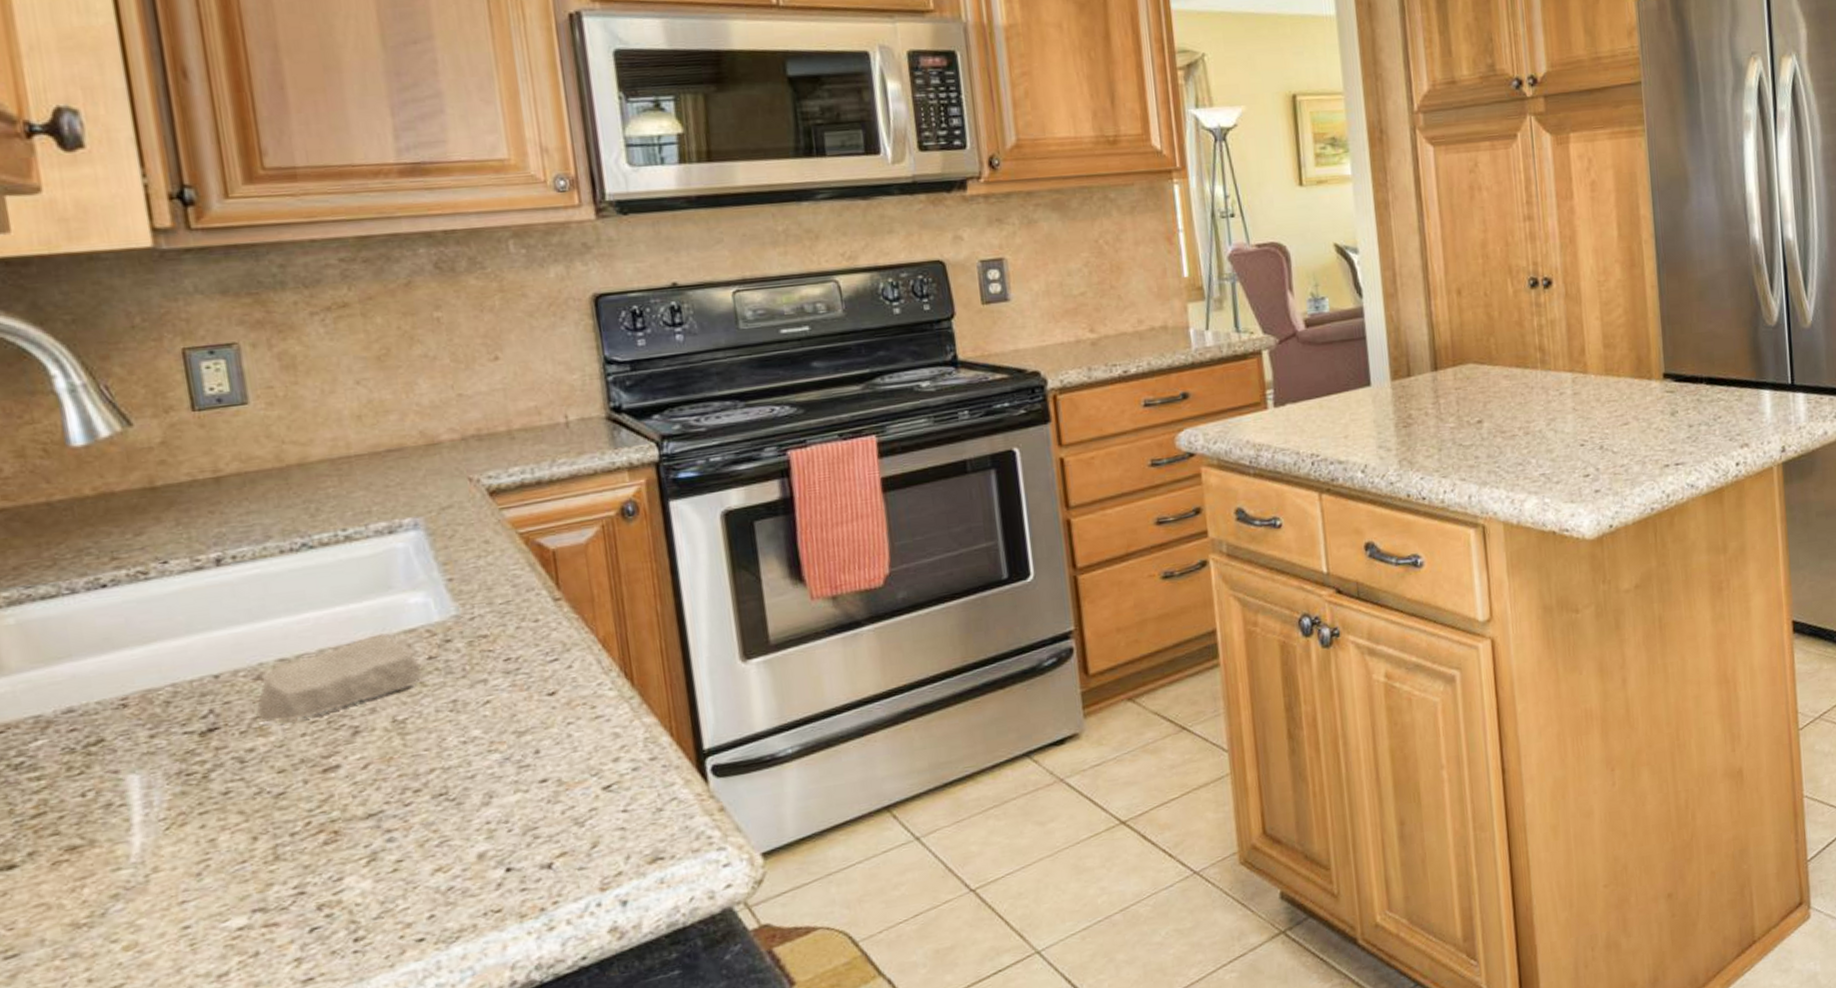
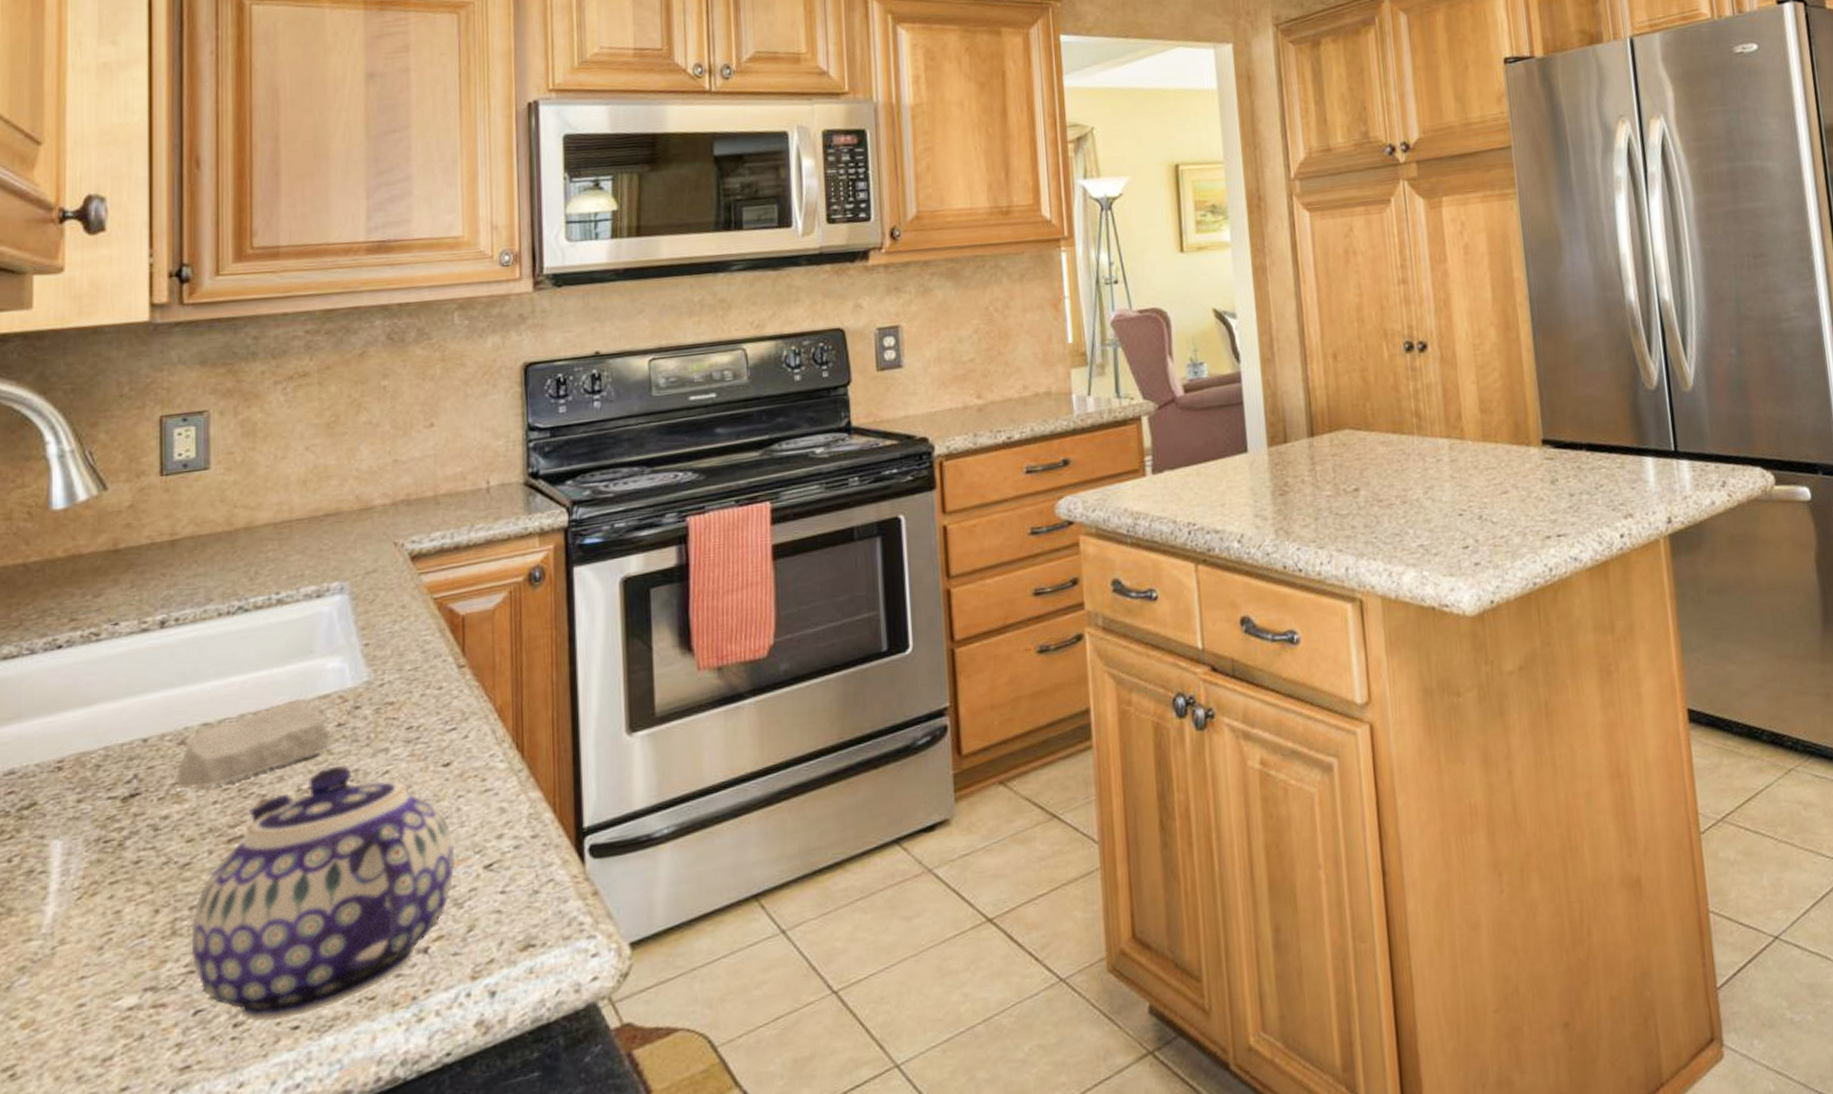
teapot: none [295,697,572,936] -> present [191,765,456,1022]

